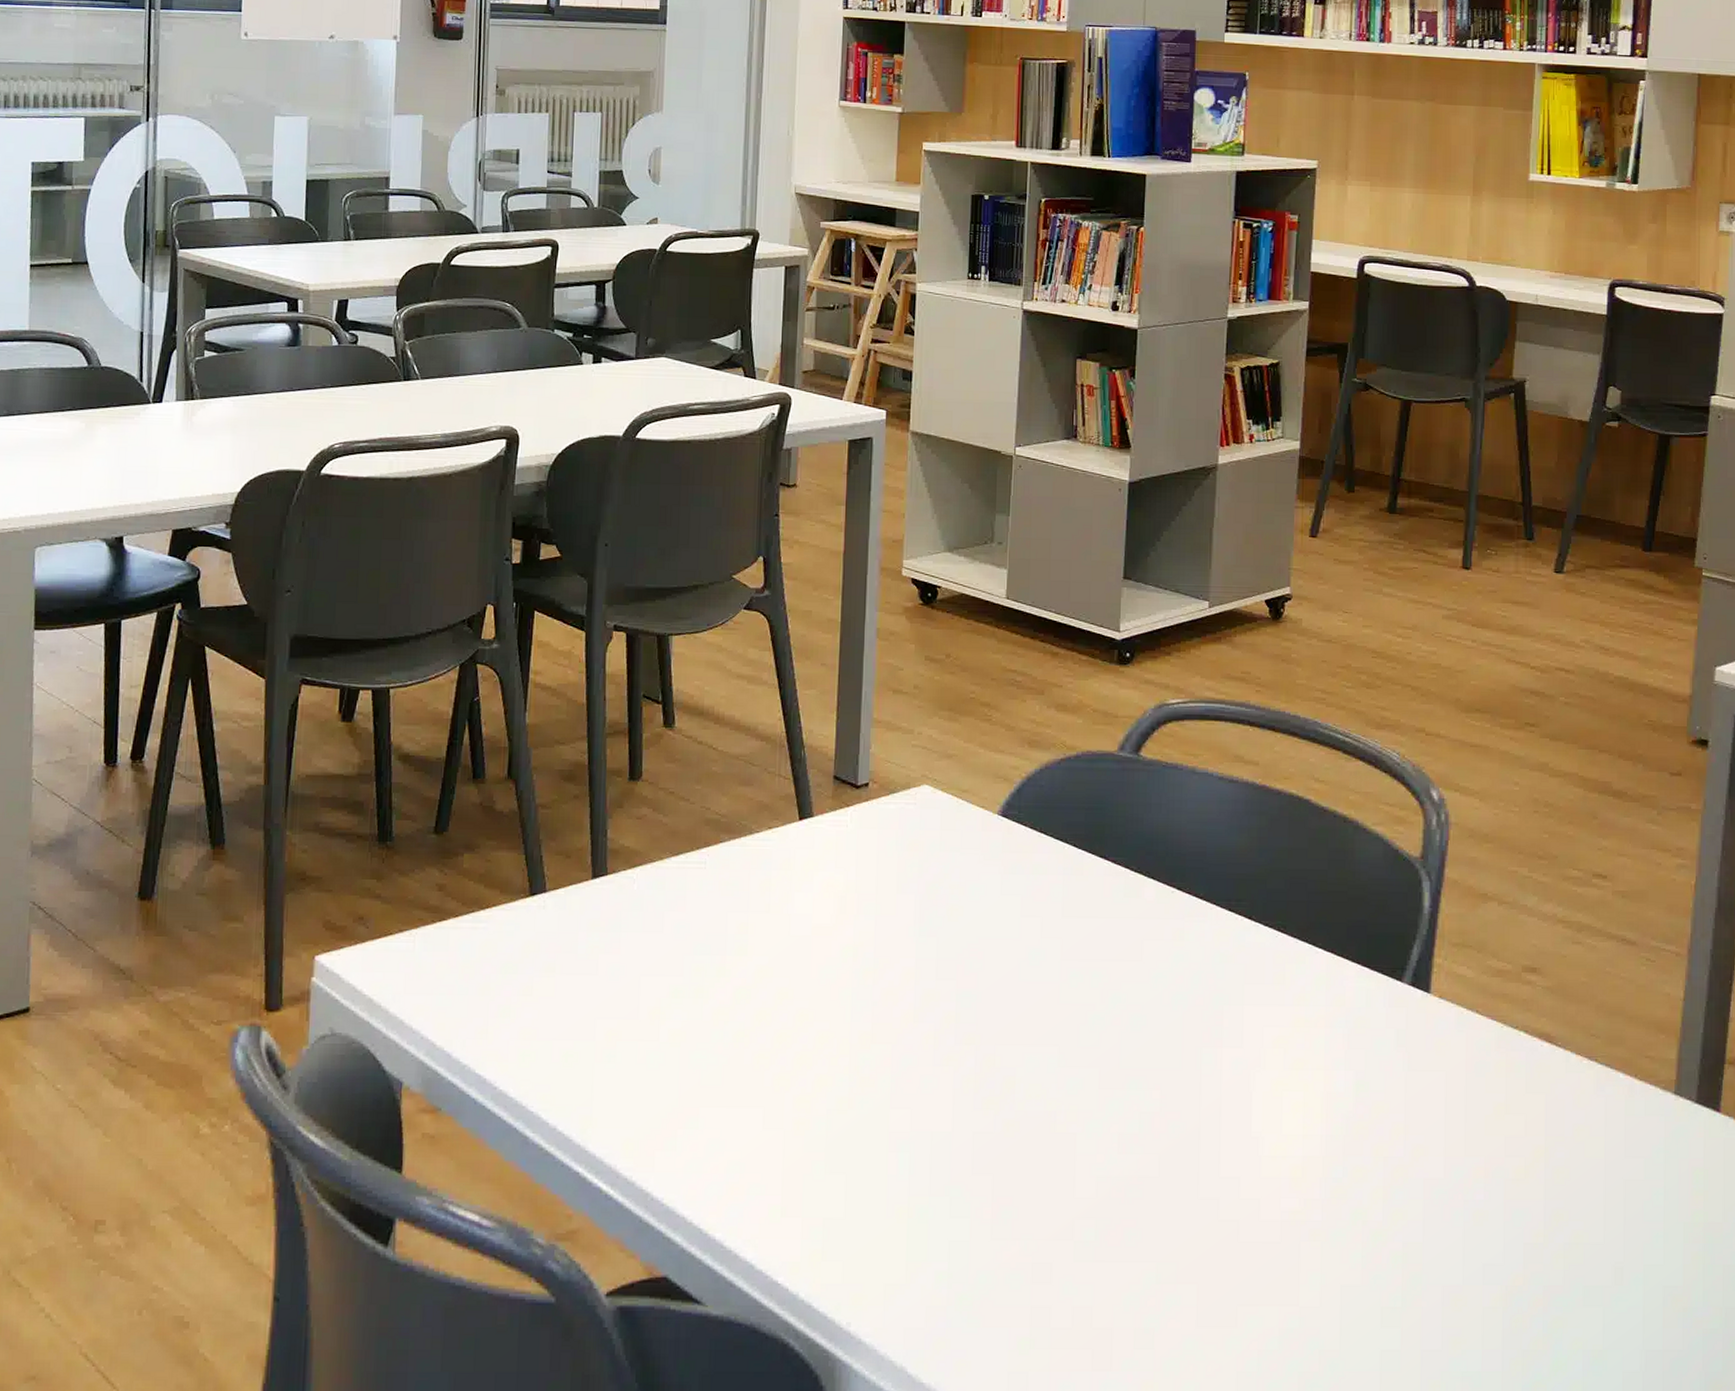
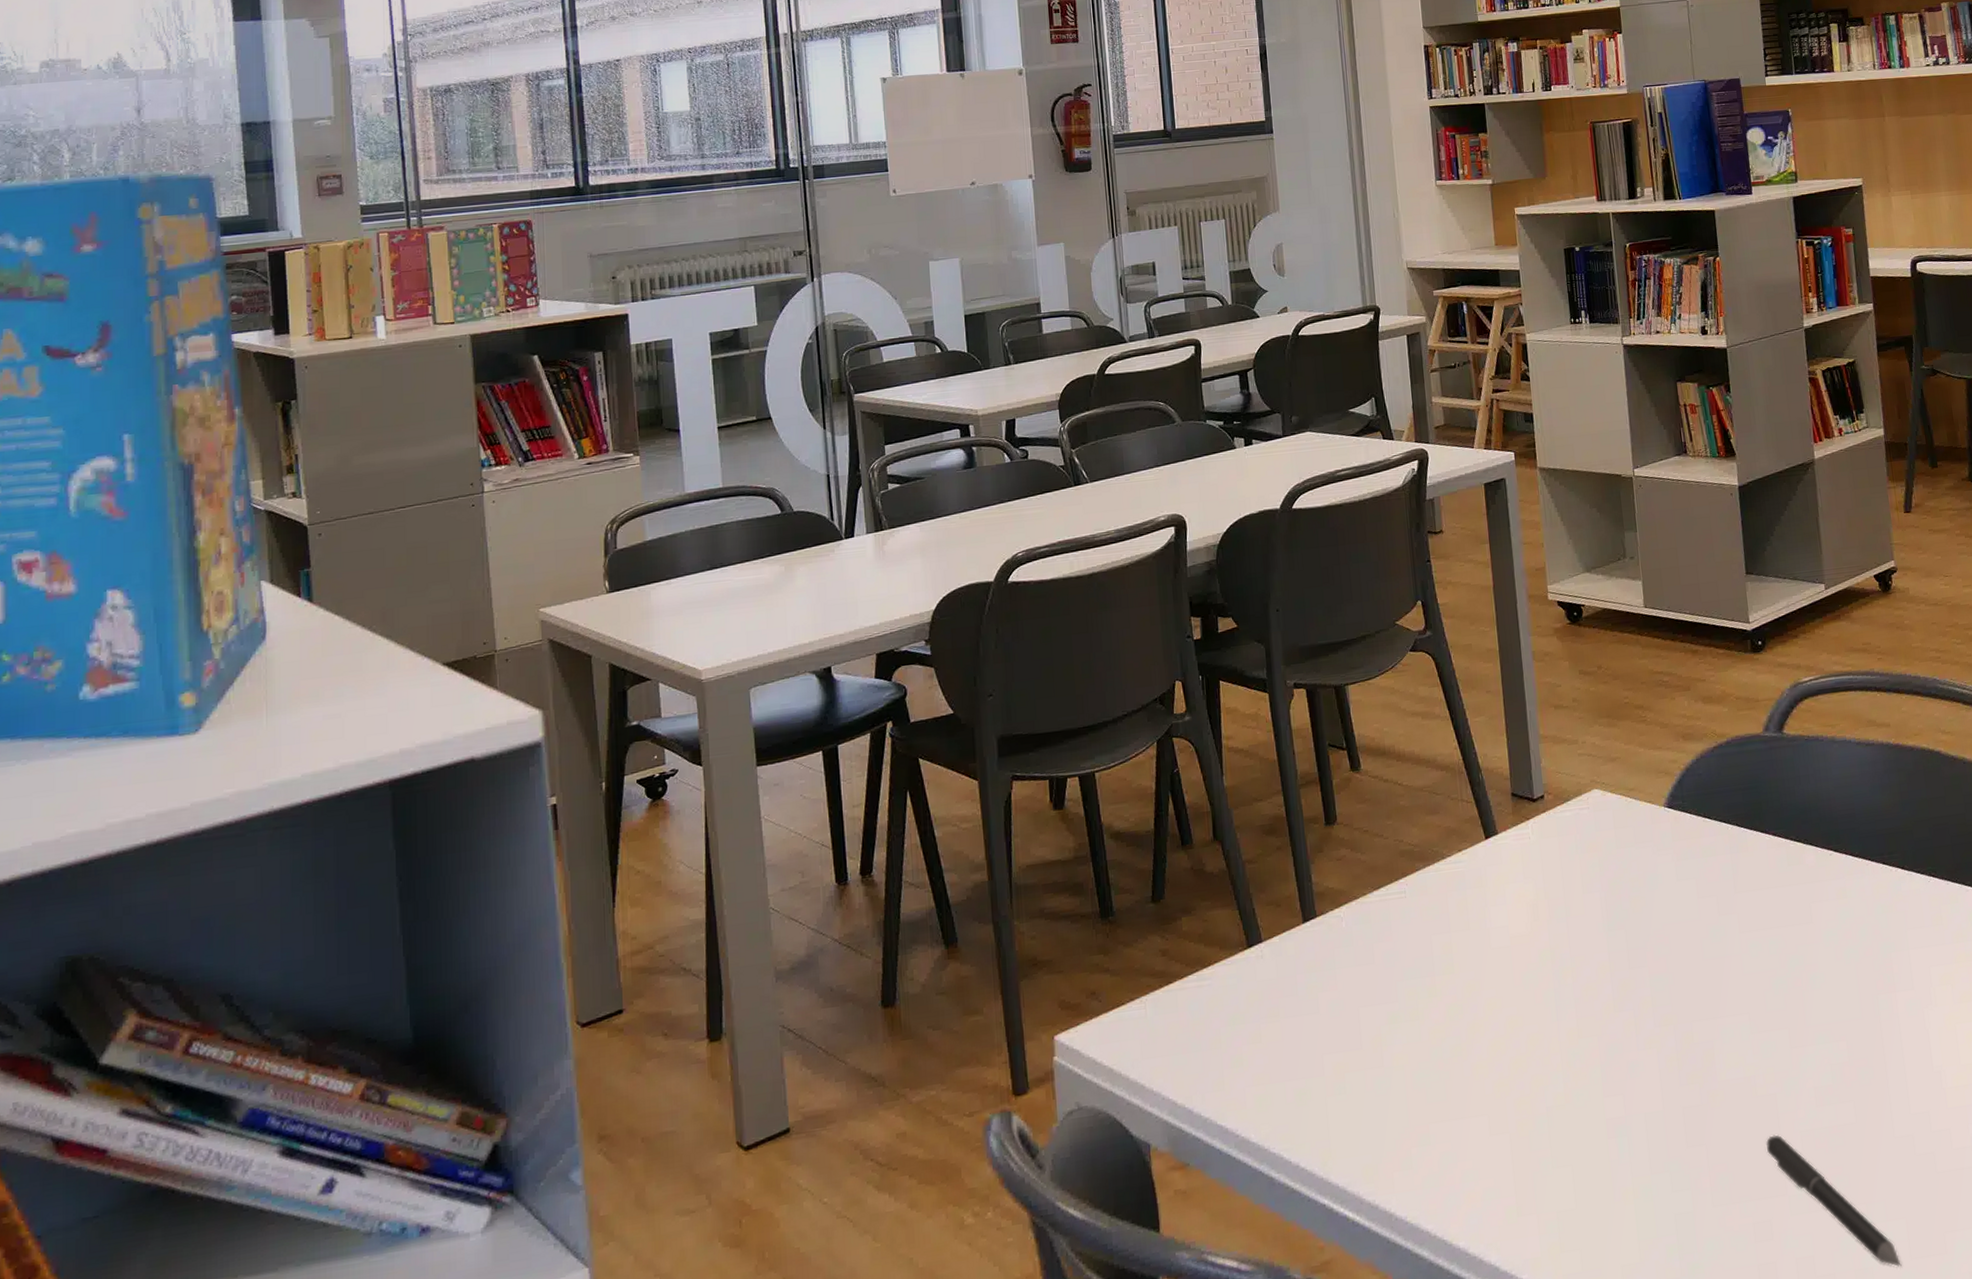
pen: none [1058,1176,1186,1333] -> present [1766,1135,1902,1268]

